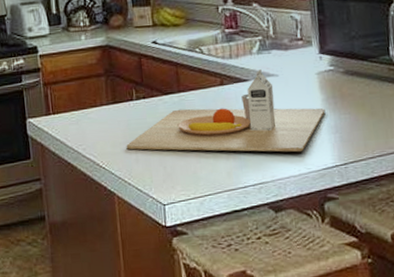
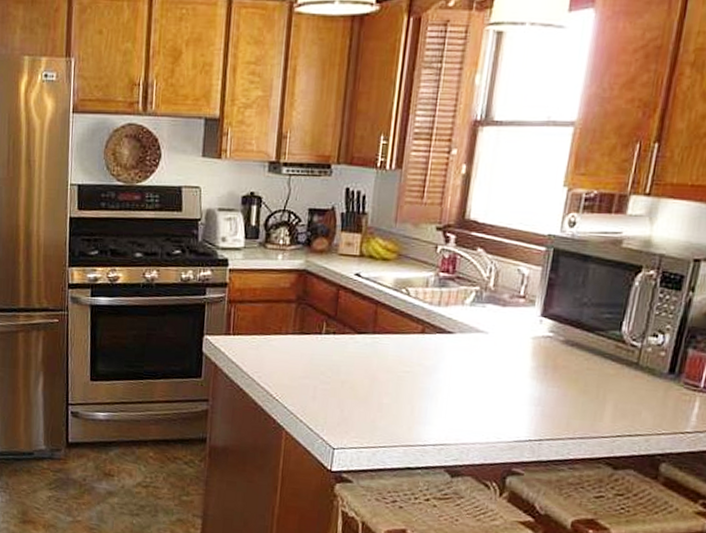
cutting board: present [126,70,325,153] -> none [304,323,532,419]

